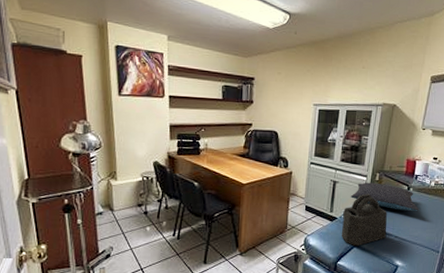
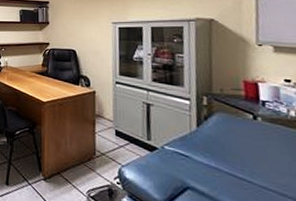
handbag: present [341,193,387,247] -> none [164,120,235,189]
pillow: present [350,182,419,212] -> none [171,106,280,151]

